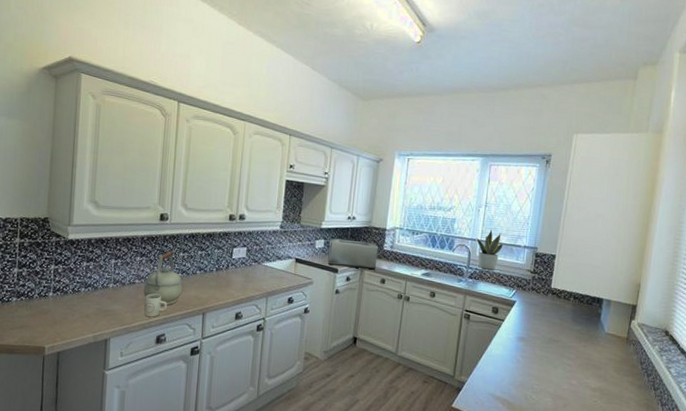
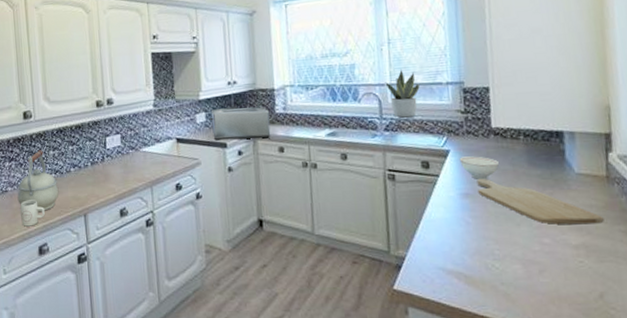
bowl: none [522,308,552,329] -> present [459,156,500,180]
chopping board: none [531,326,618,374] -> present [476,178,604,225]

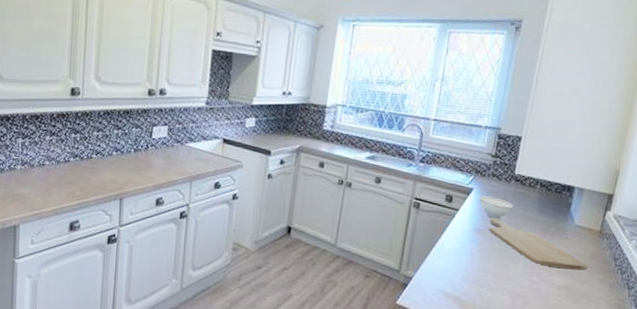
kettle: present [17,150,59,213] -> none [54,129,98,190]
mug: present [20,200,45,227] -> none [55,176,81,202]
toaster: present [209,107,271,141] -> none [258,116,317,152]
potted plant: present [385,69,420,118] -> none [430,106,461,153]

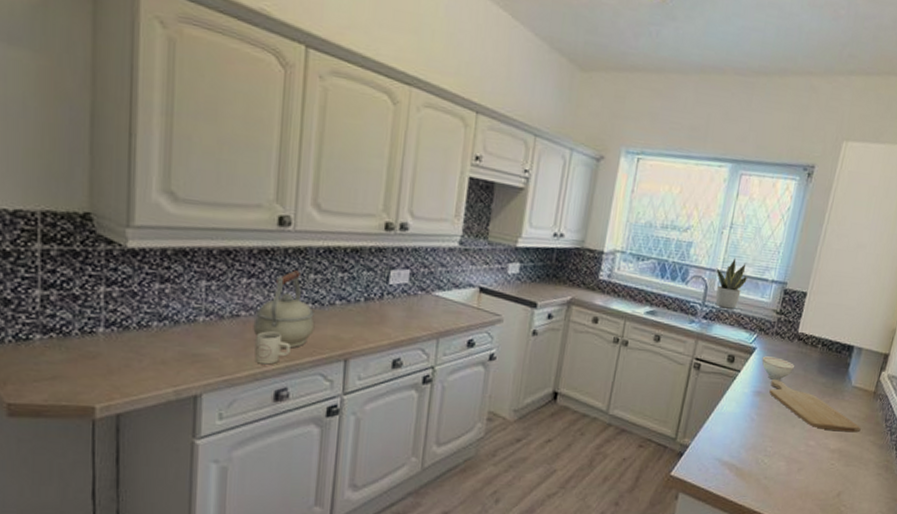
kettle: none [54,129,98,190] -> present [253,270,315,349]
mug: none [55,176,81,202] -> present [254,331,290,365]
potted plant: none [430,106,461,153] -> present [715,257,747,309]

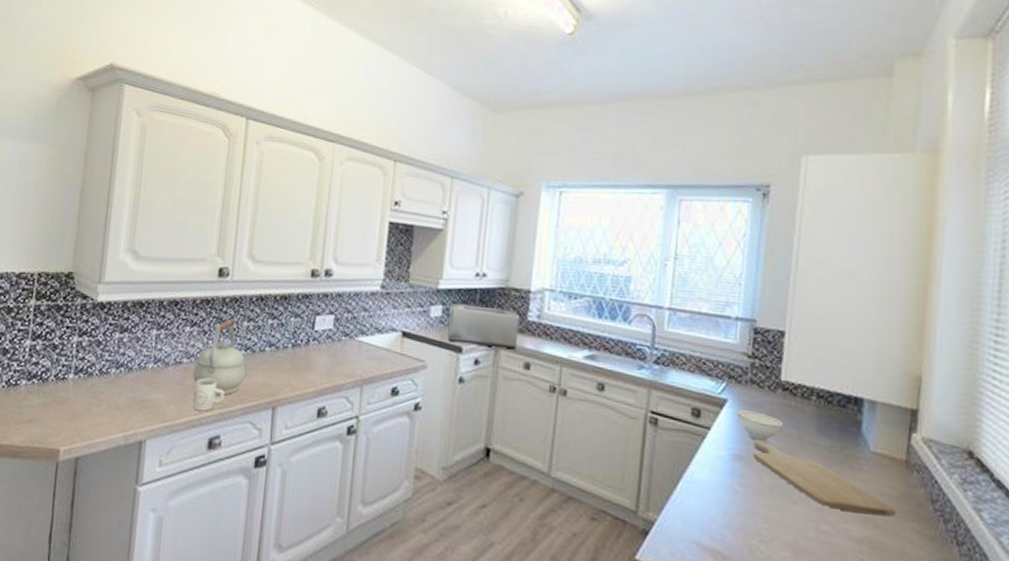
toaster: none [523,261,592,306] -> present [445,303,519,350]
potted plant: present [715,257,747,309] -> none [663,292,704,352]

